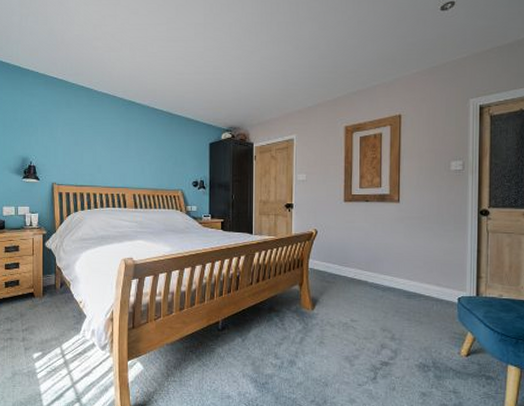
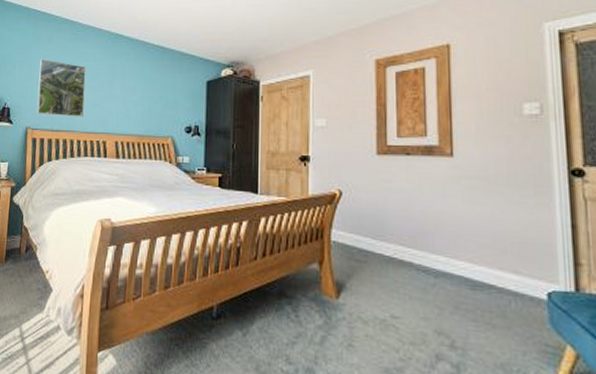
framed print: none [61,123,104,174] -> present [37,59,86,117]

